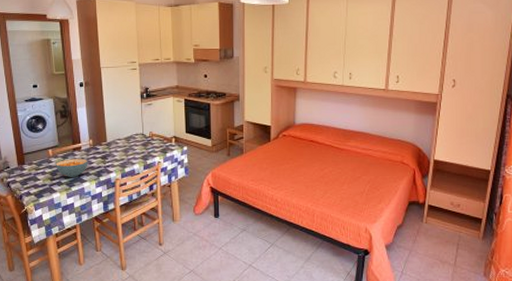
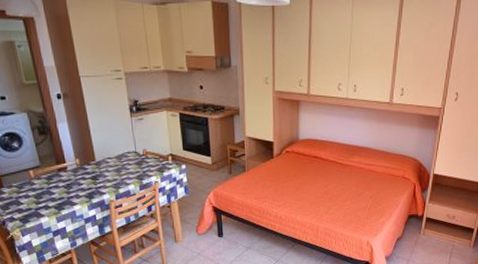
cereal bowl: present [56,159,88,177] -> none [39,180,77,200]

